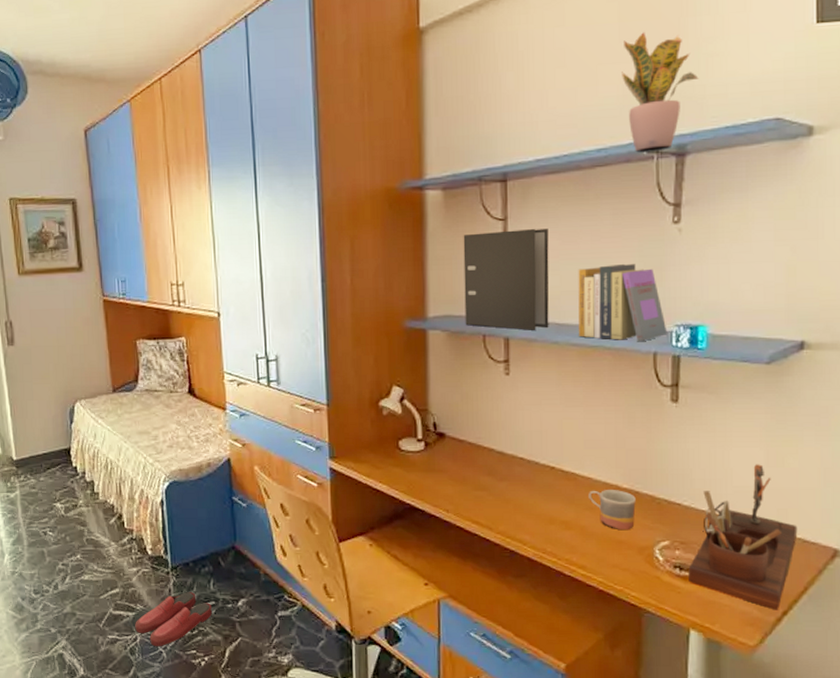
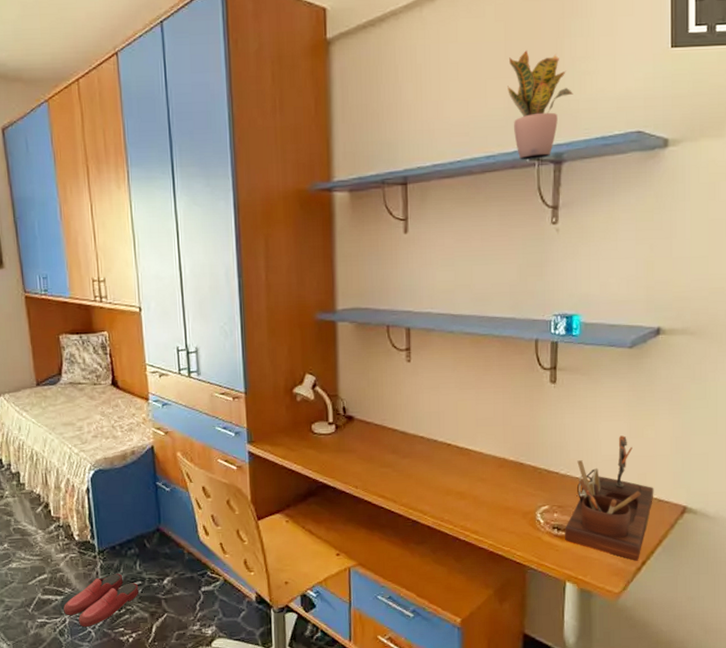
binder: present [463,229,549,330] -> none [368,228,445,321]
books: present [578,263,667,342] -> none [470,260,547,330]
mug: present [589,490,636,529] -> none [480,462,521,497]

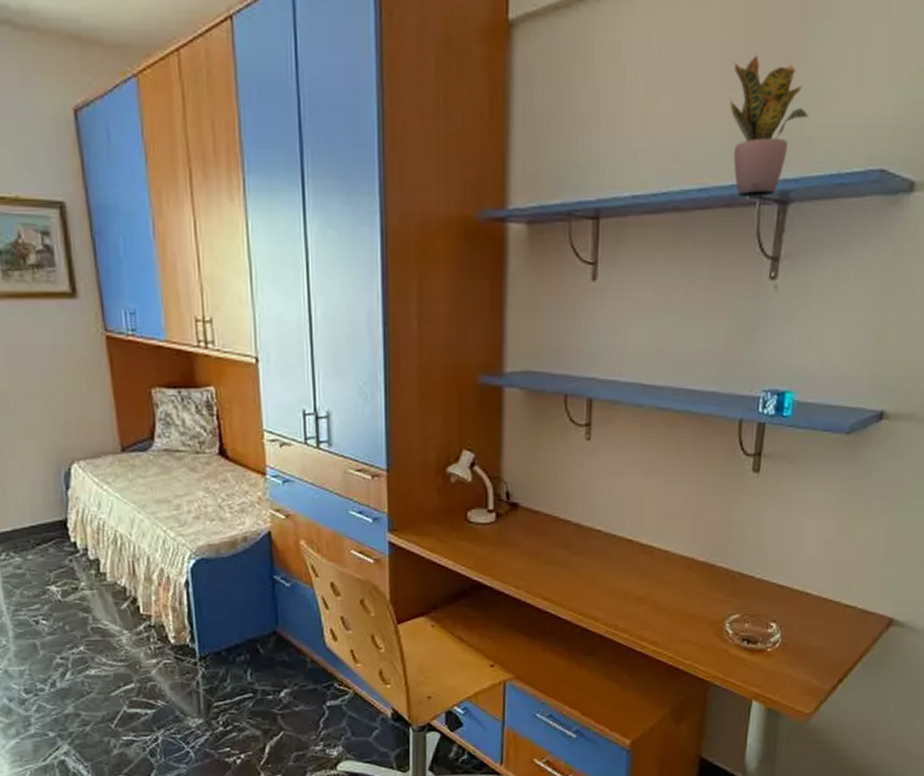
slippers: present [63,574,138,627] -> none [155,684,249,747]
desk organizer: present [565,435,654,561] -> none [755,536,860,679]

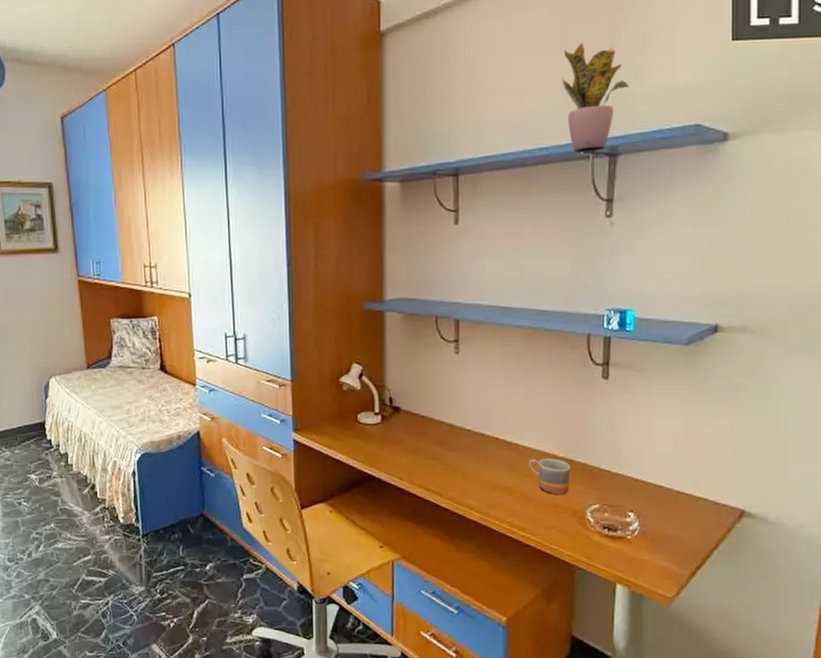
mug: none [664,563,711,604] -> present [529,458,570,494]

